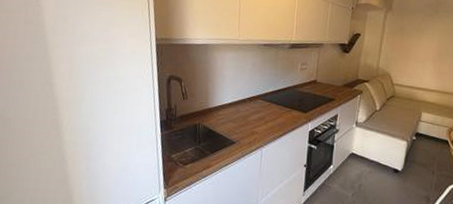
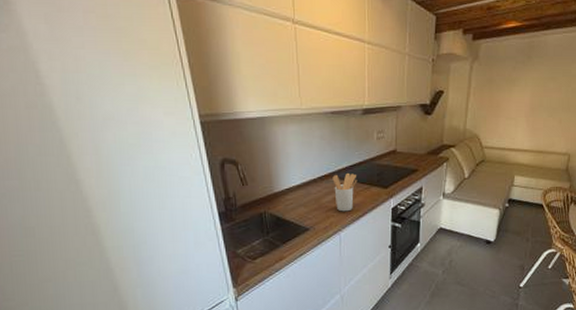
utensil holder: none [259,96,281,130] -> present [332,172,358,212]

